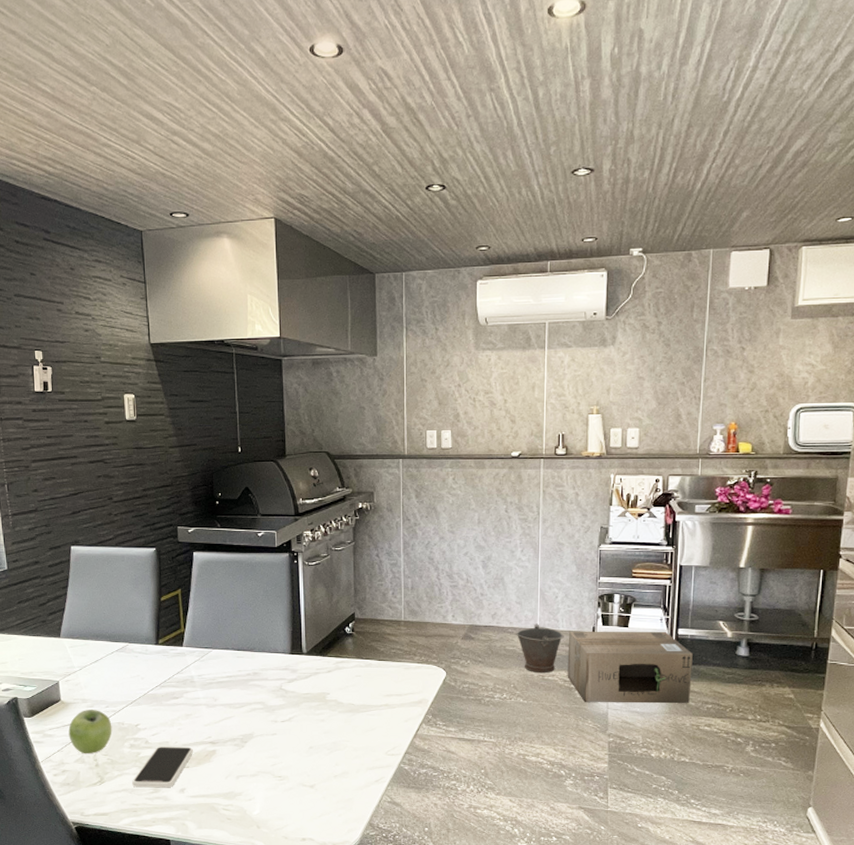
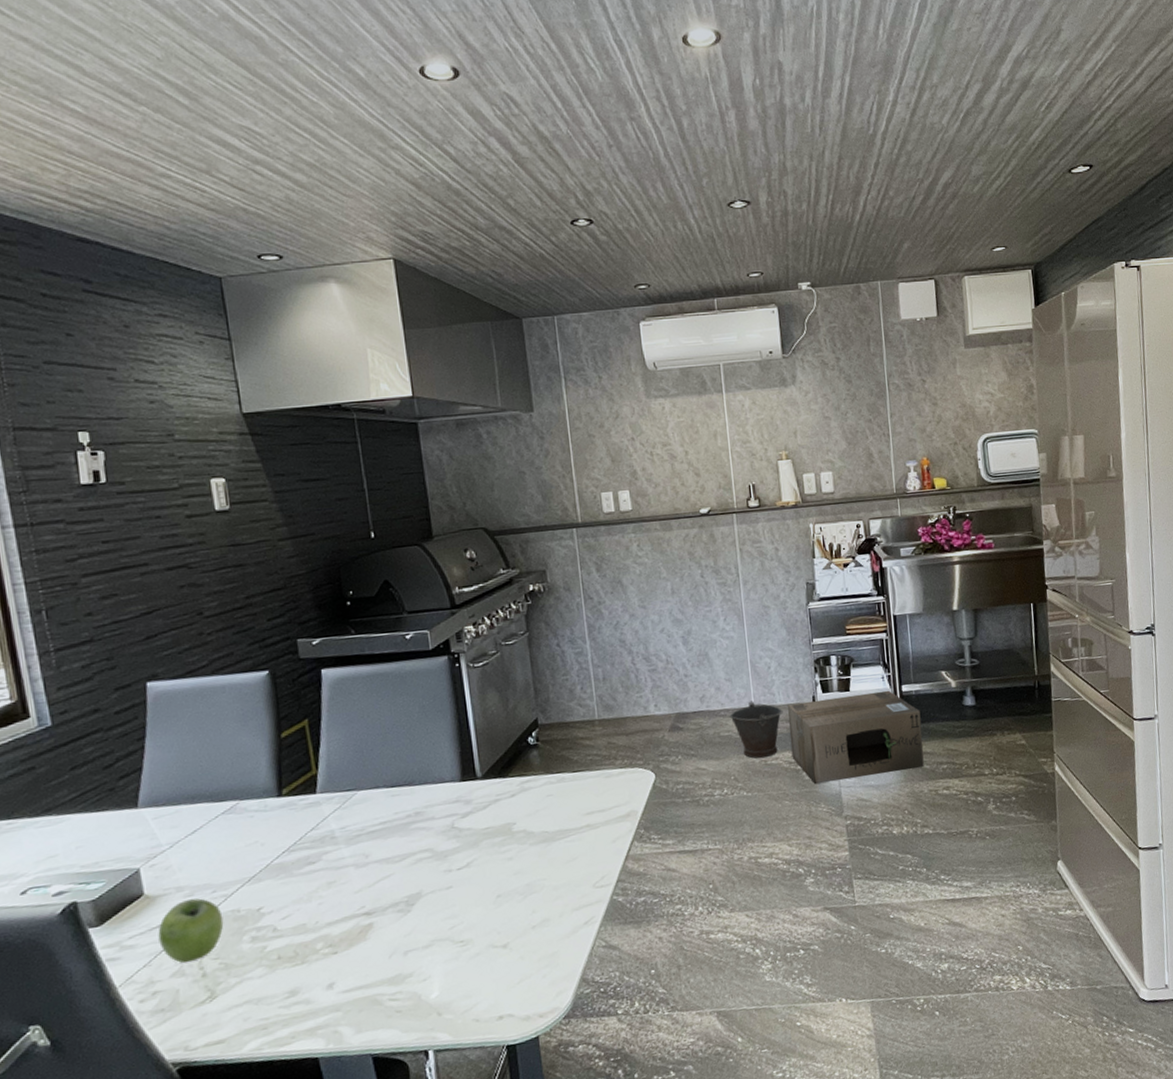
smartphone: present [132,747,193,788] -> none [257,925,342,994]

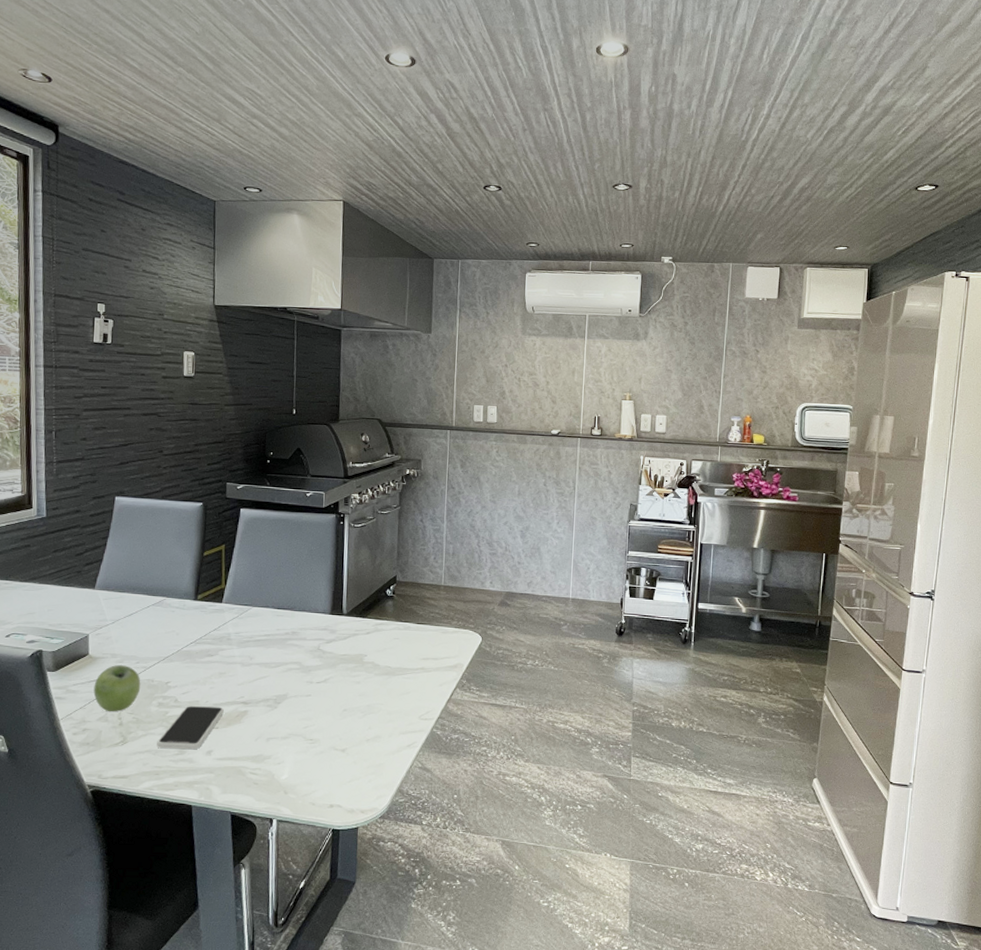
smartphone: none [257,925,342,994] -> present [157,706,224,750]
bucket: present [729,701,783,759] -> none [549,593,595,641]
cardboard box: present [788,690,924,784] -> none [596,601,711,674]

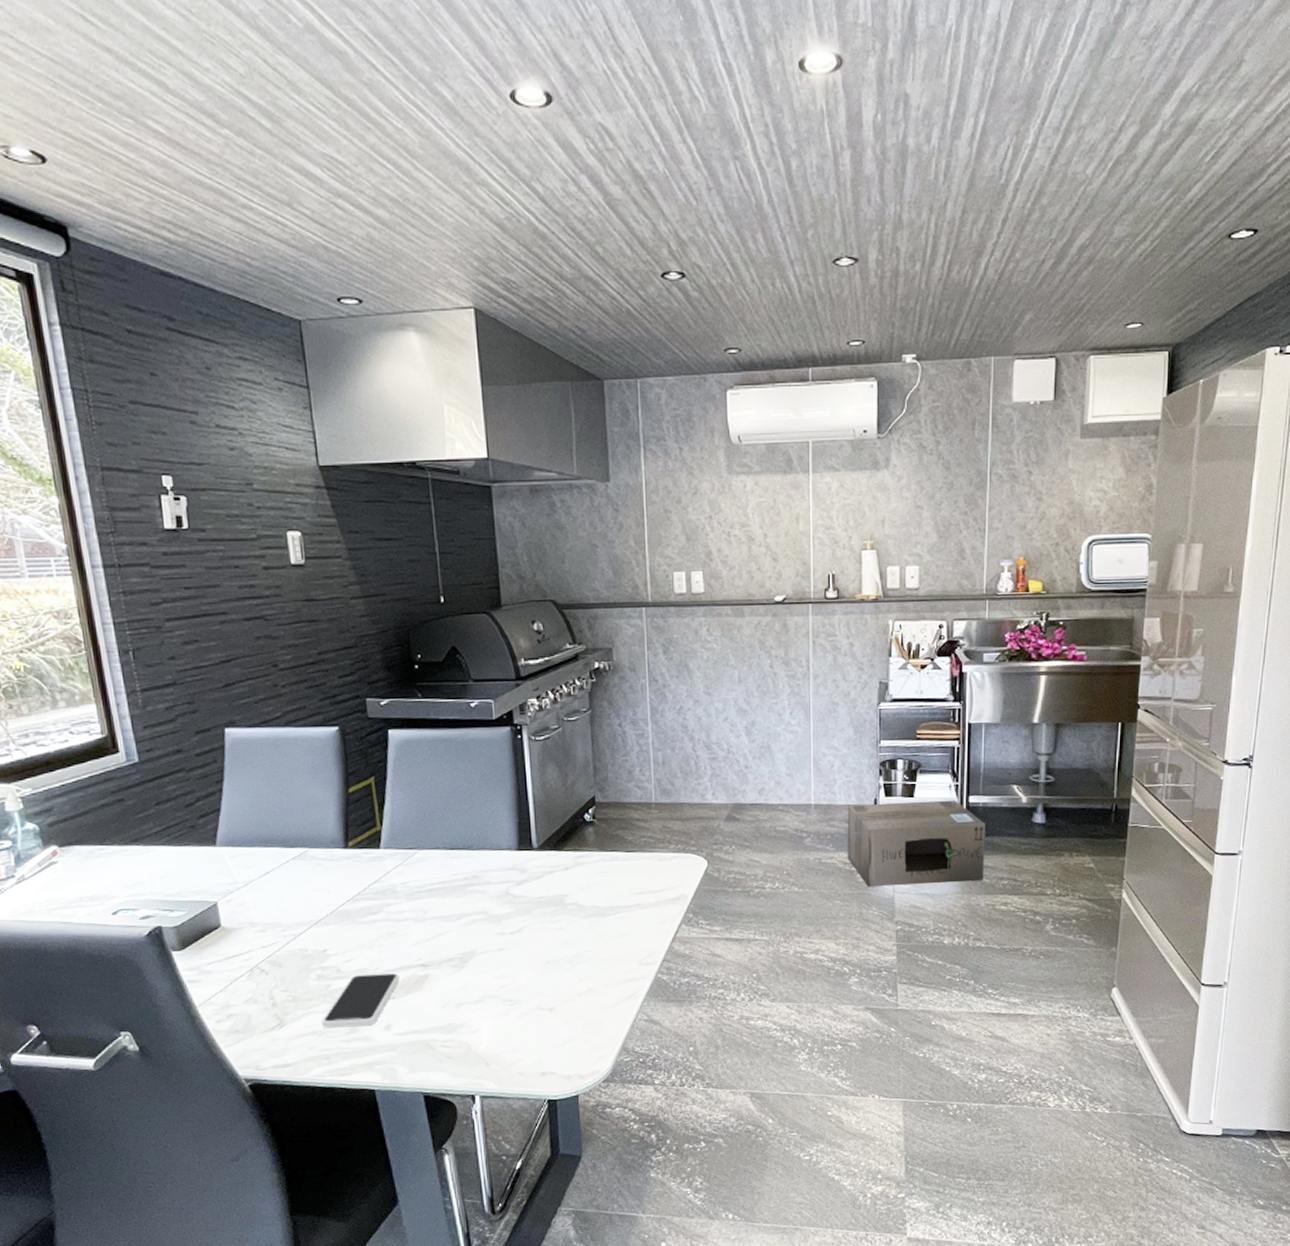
fruit: present [93,665,141,711] -> none [233,935,293,991]
cardboard box: none [596,601,711,674] -> present [847,799,986,886]

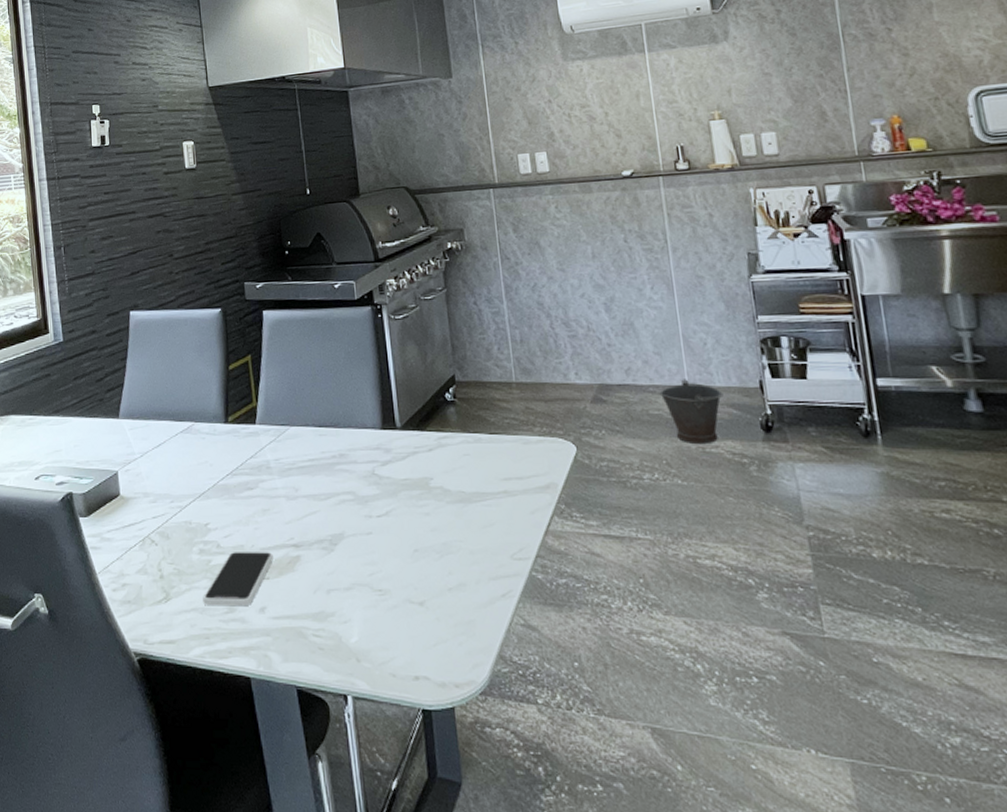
bucket: none [787,798,843,856] -> present [659,379,723,444]
cardboard box: present [847,799,986,886] -> none [729,382,912,482]

